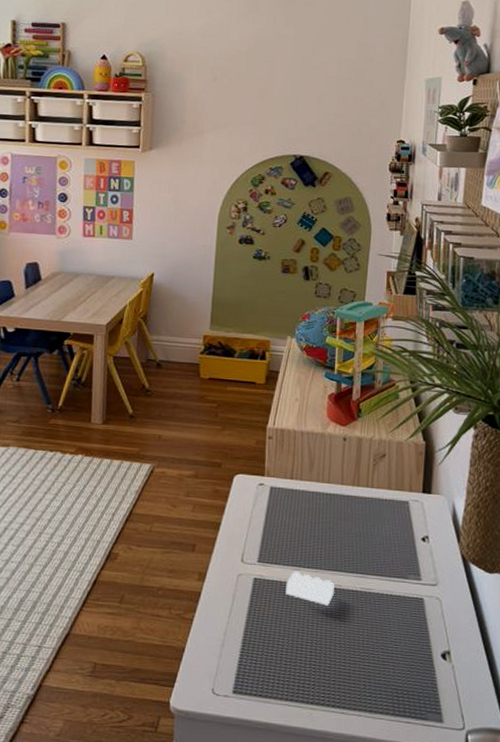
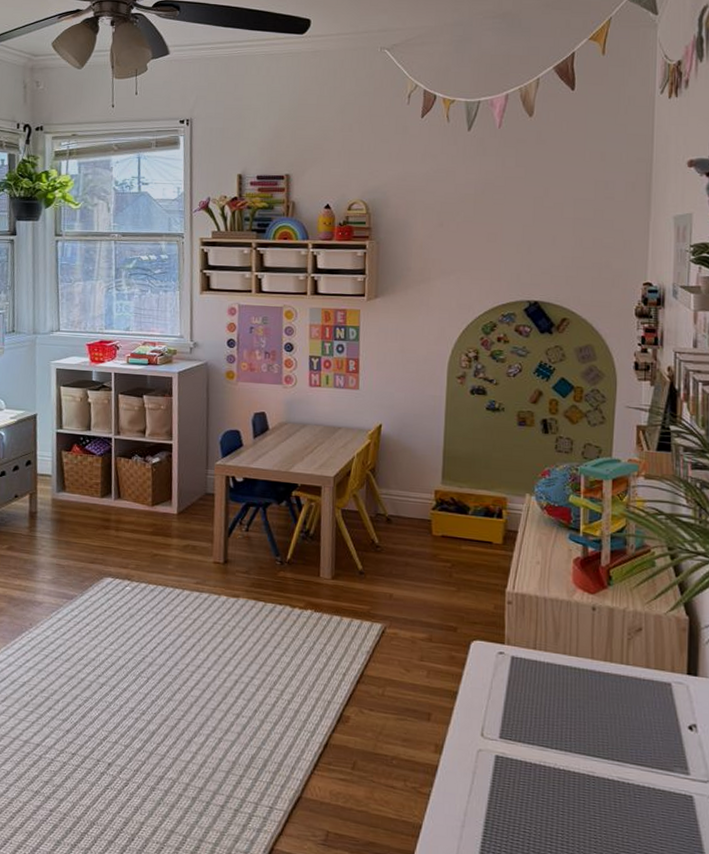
toy brick: present [285,571,335,606] -> none [531,752,587,794]

